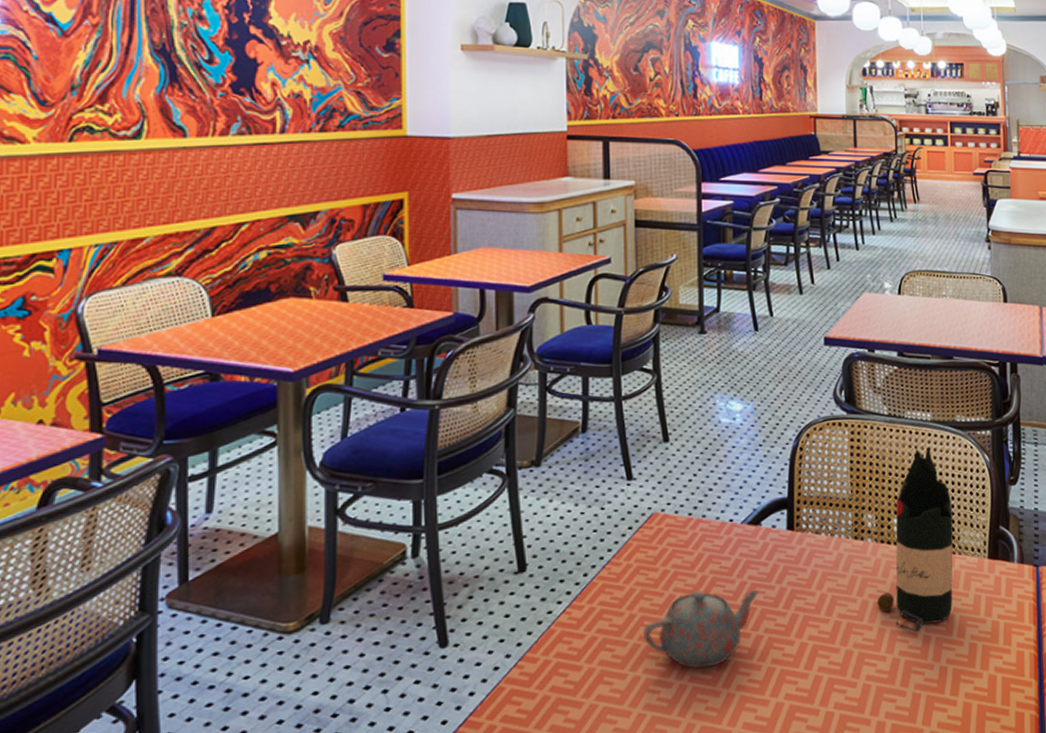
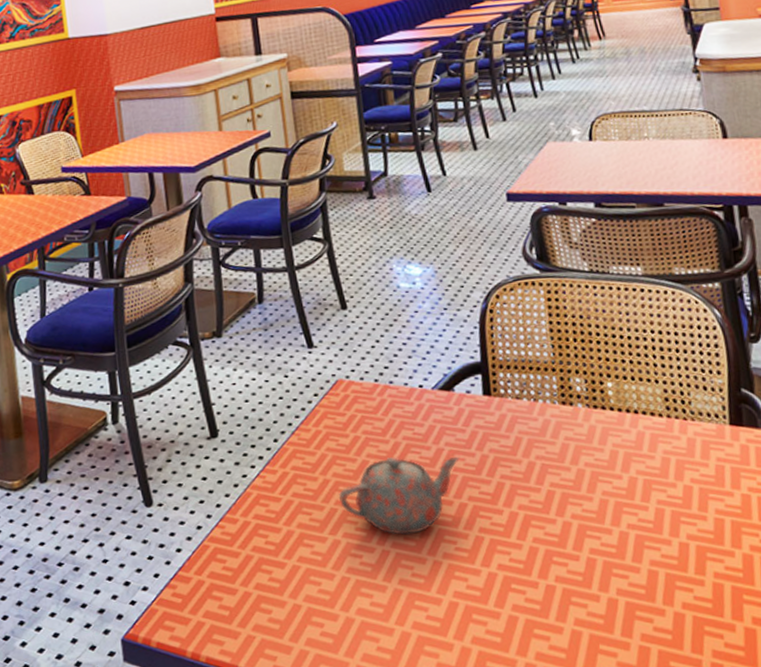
bottle: present [877,448,953,633] -> none [595,304,689,505]

